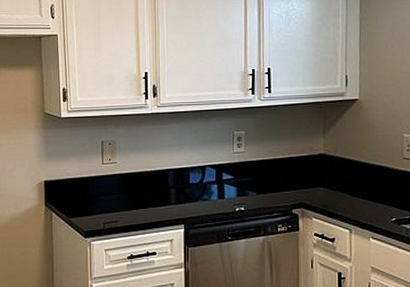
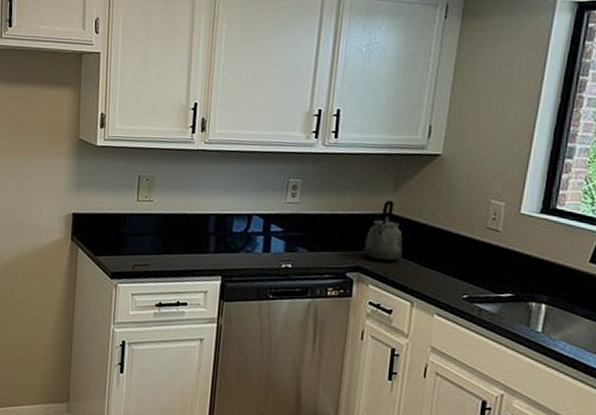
kettle: none [304,142,337,196] -> present [363,200,403,263]

